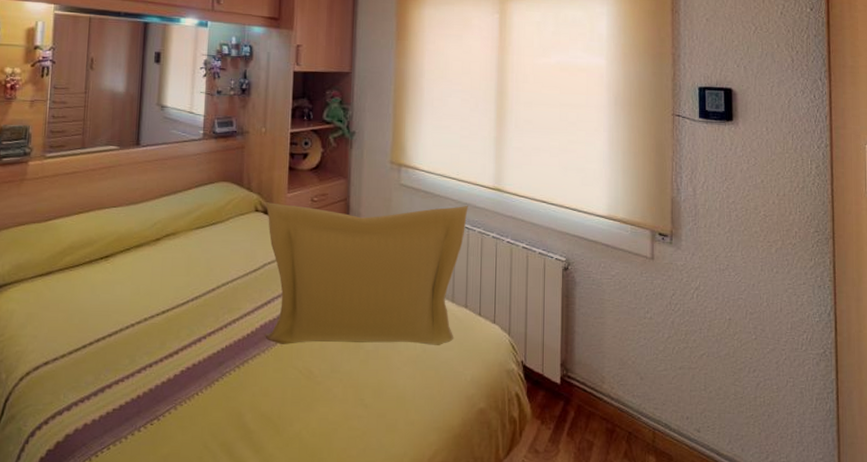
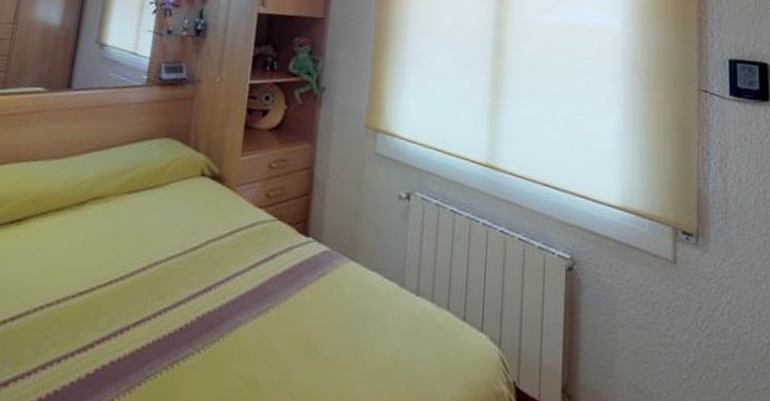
cushion: present [264,202,468,345] -> none [200,166,455,356]

